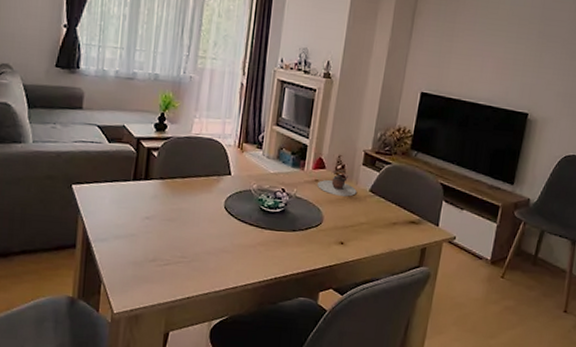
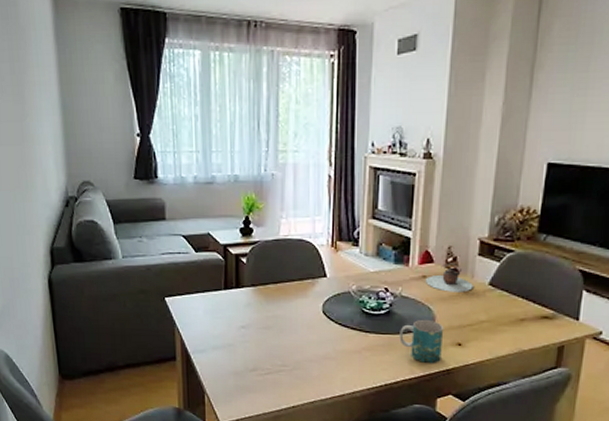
mug: none [291,218,330,261] -> present [399,319,444,364]

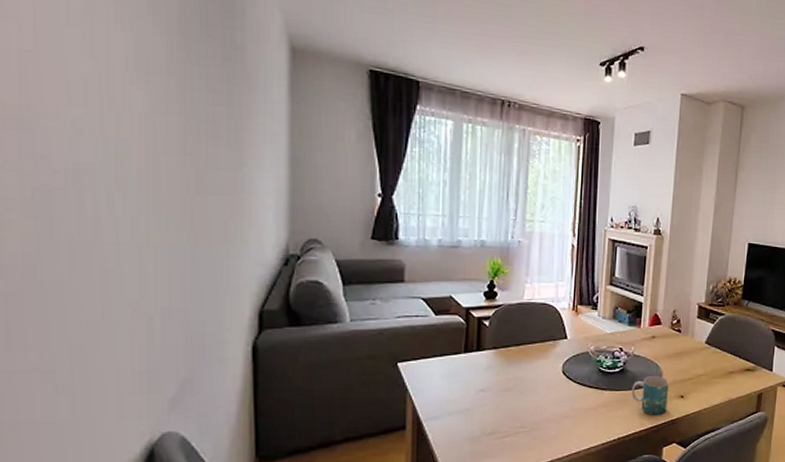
teapot: present [426,262,473,292] -> none [655,324,693,350]

